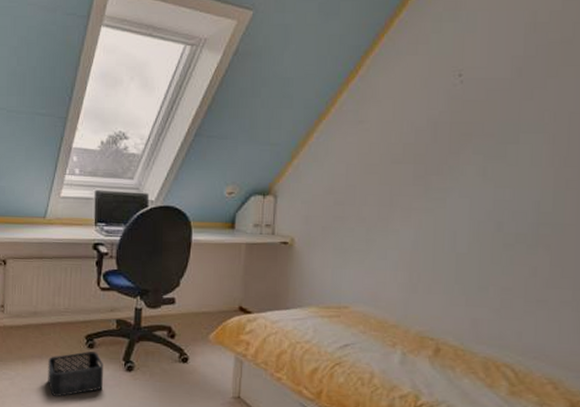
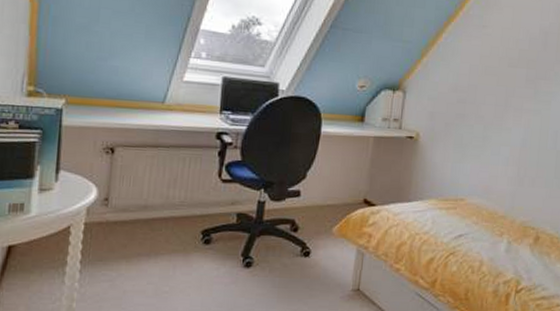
storage bin: present [48,351,103,398] -> none [155,247,220,299]

